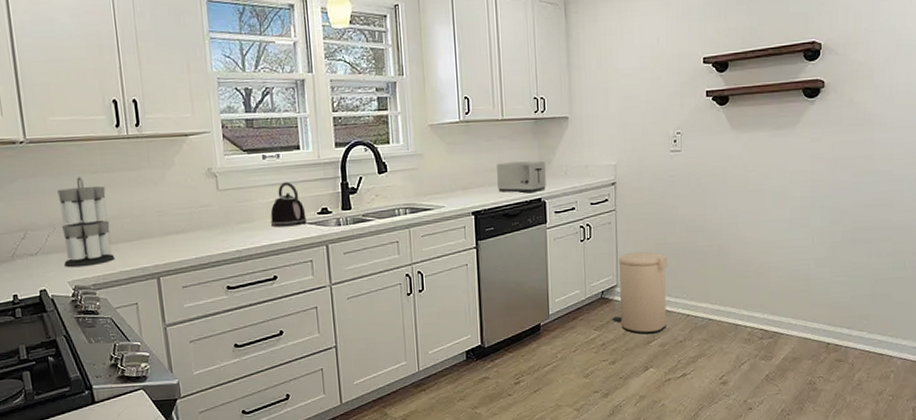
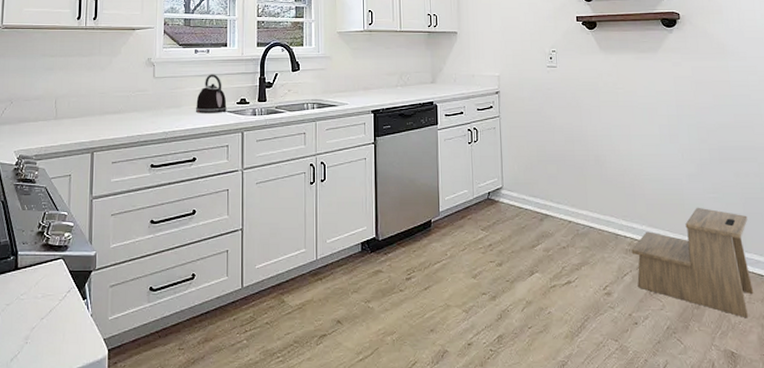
spice rack: present [57,177,116,268] -> none [13,59,60,139]
toaster: present [497,160,546,193] -> none [395,68,438,97]
pedal bin: present [612,251,668,335] -> none [498,156,550,238]
step stool: none [751,291,875,396] -> present [631,207,754,318]

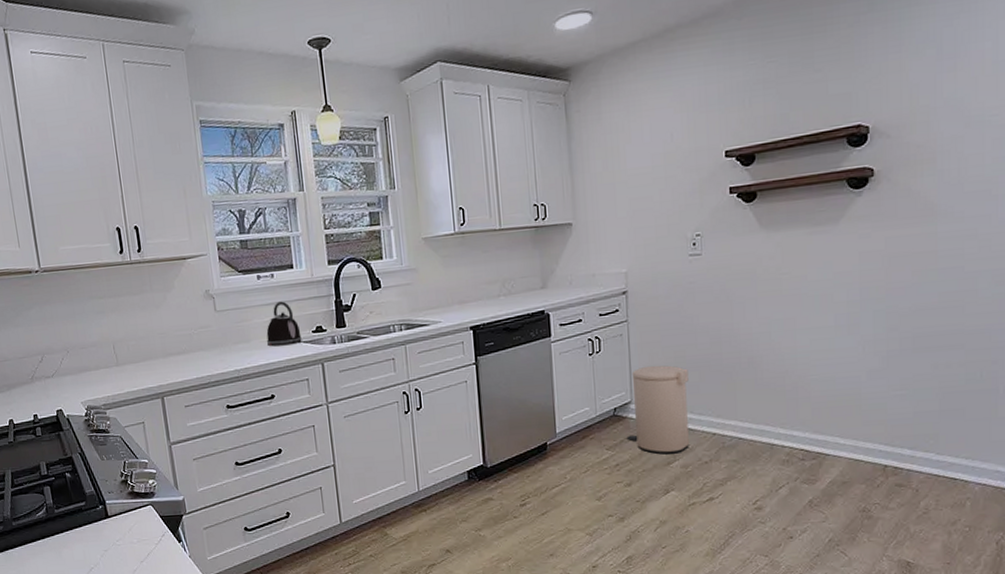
pedal bin: none [498,156,550,238] -> present [626,365,689,455]
step stool: present [631,207,754,318] -> none [790,407,944,526]

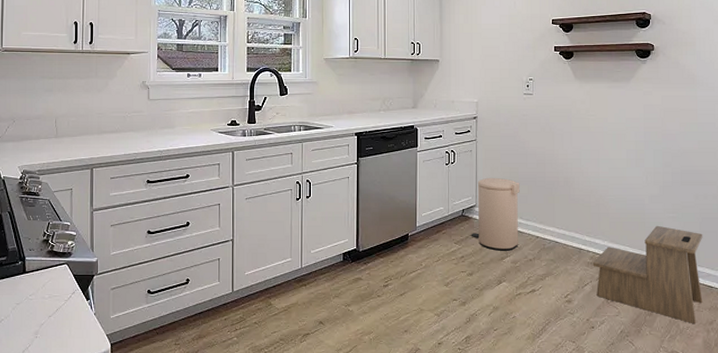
kettle: present [266,301,302,347] -> none [188,97,218,134]
step stool: none [790,407,944,526] -> present [593,225,703,324]

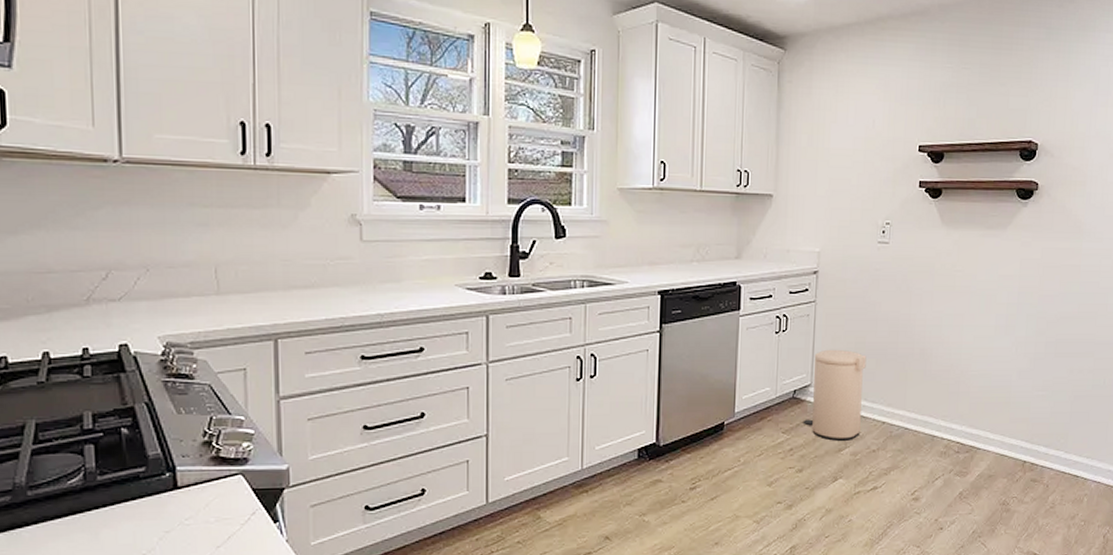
step stool: present [593,225,703,324] -> none [947,405,1074,520]

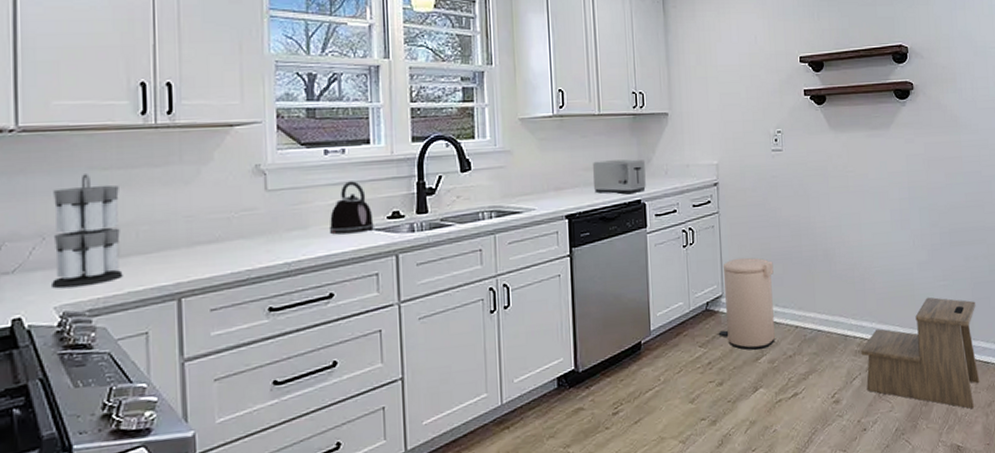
spice rack: none [154,210,223,320] -> present [50,174,123,289]
kettle: none [421,238,466,291] -> present [328,181,374,235]
toaster: none [690,239,744,275] -> present [593,159,646,195]
step stool: none [947,405,1074,520] -> present [861,297,980,409]

